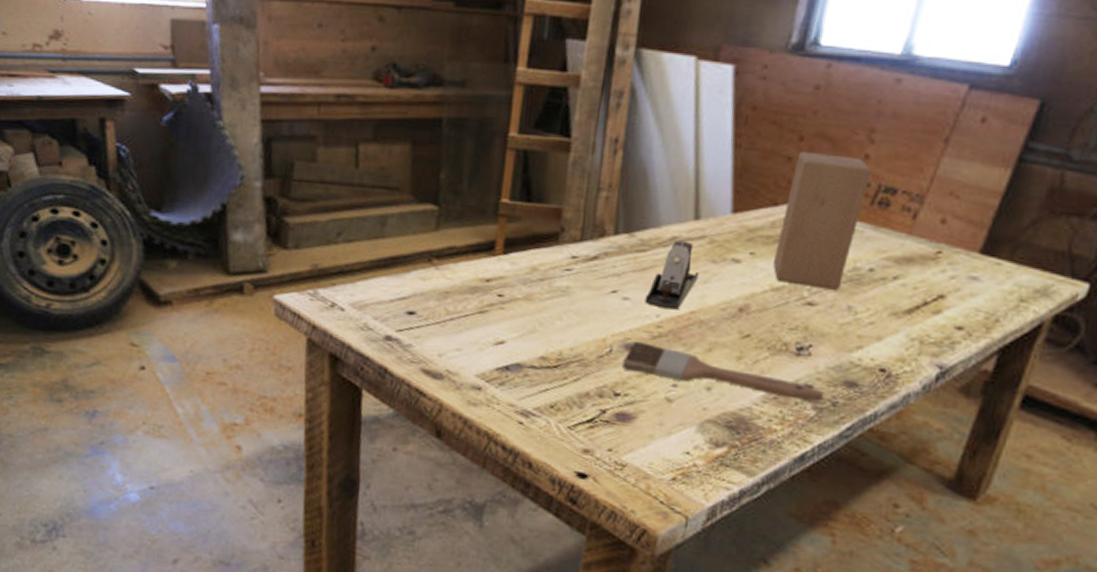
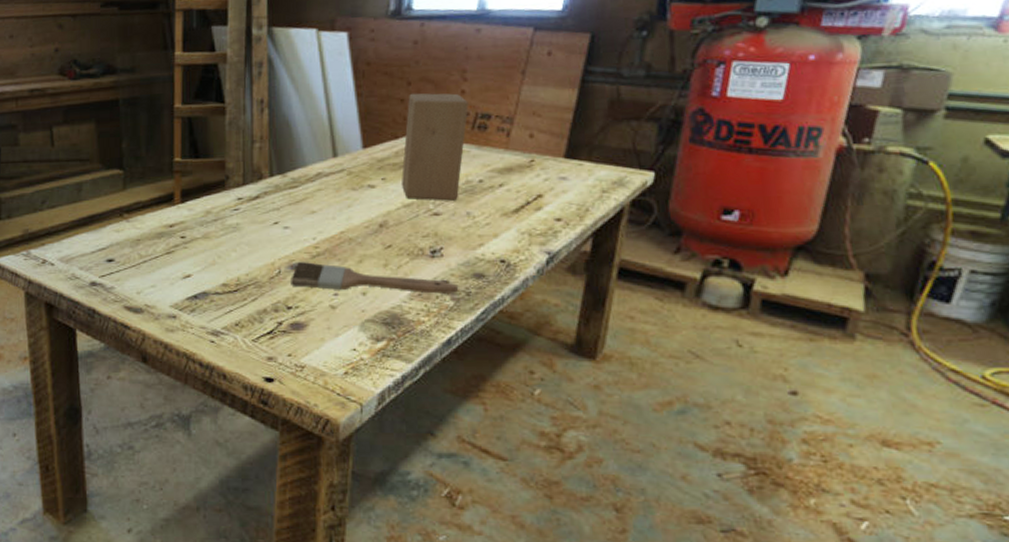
hand plane: present [644,240,700,310] -> none [302,175,344,232]

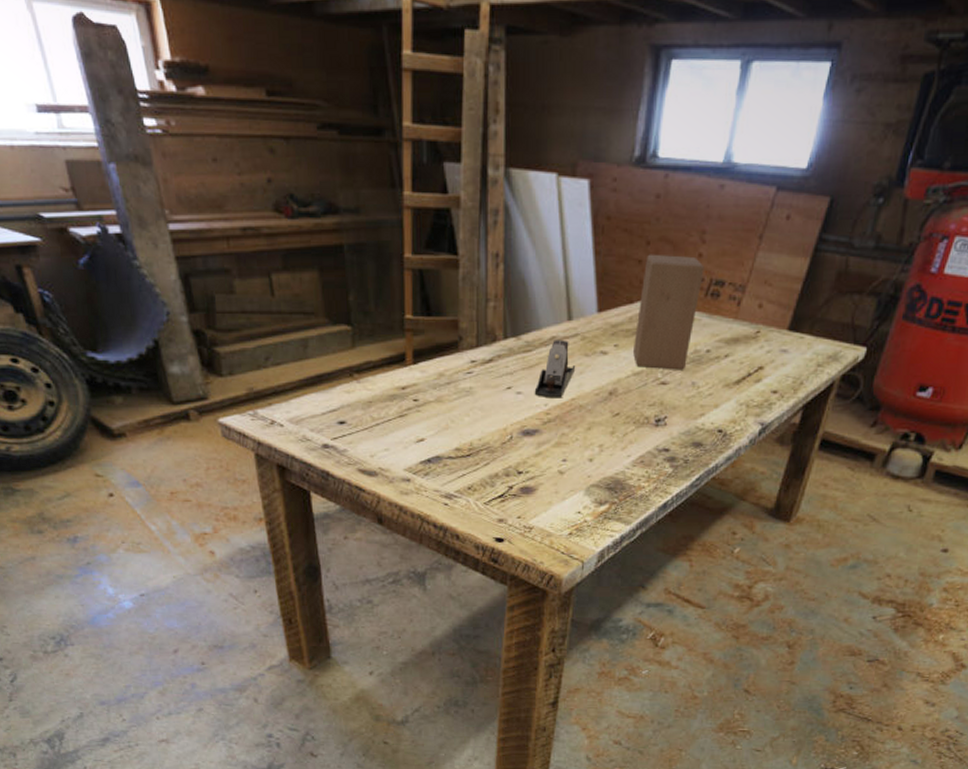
paint brush: present [291,262,459,294] -> none [522,428,678,461]
hand plane: none [302,175,344,232] -> present [534,340,576,399]

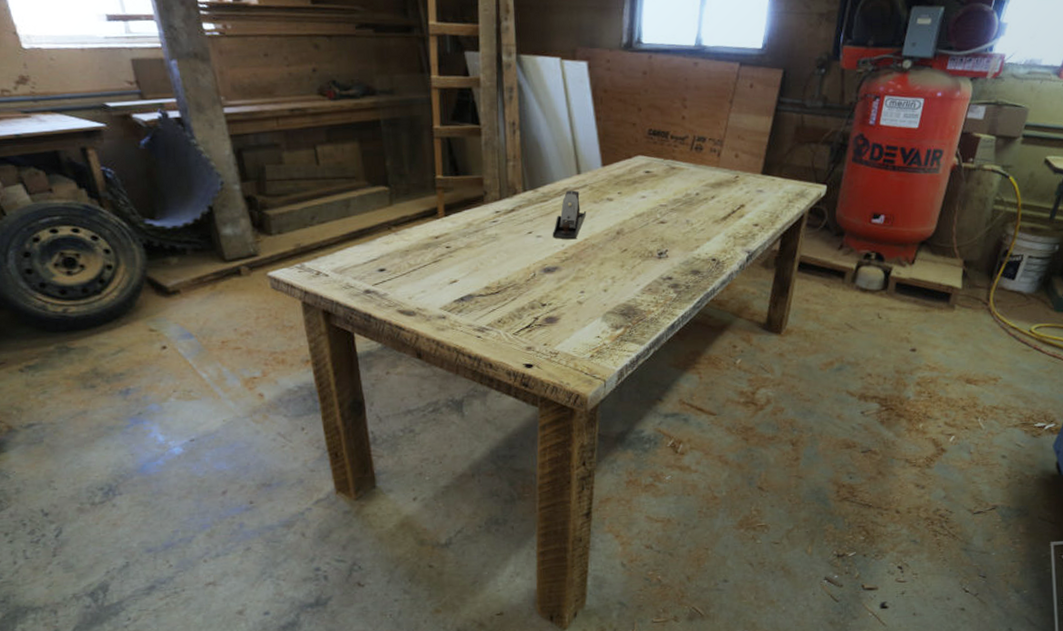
wooden block: present [632,254,704,370] -> none [634,118,688,211]

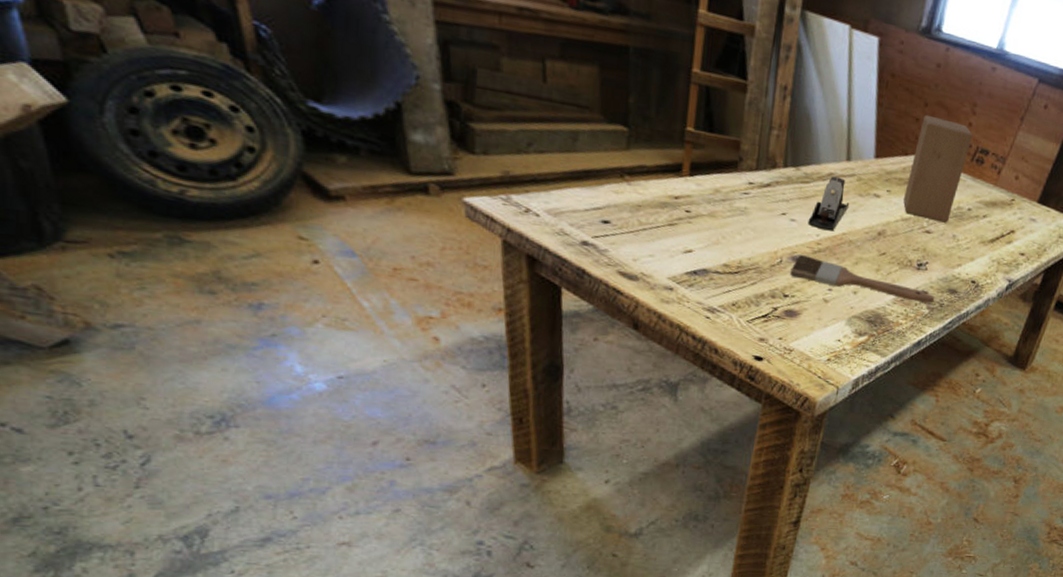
paint brush: none [544,265,680,289] -> present [790,255,935,303]
wooden block: none [634,118,688,211] -> present [903,114,973,223]

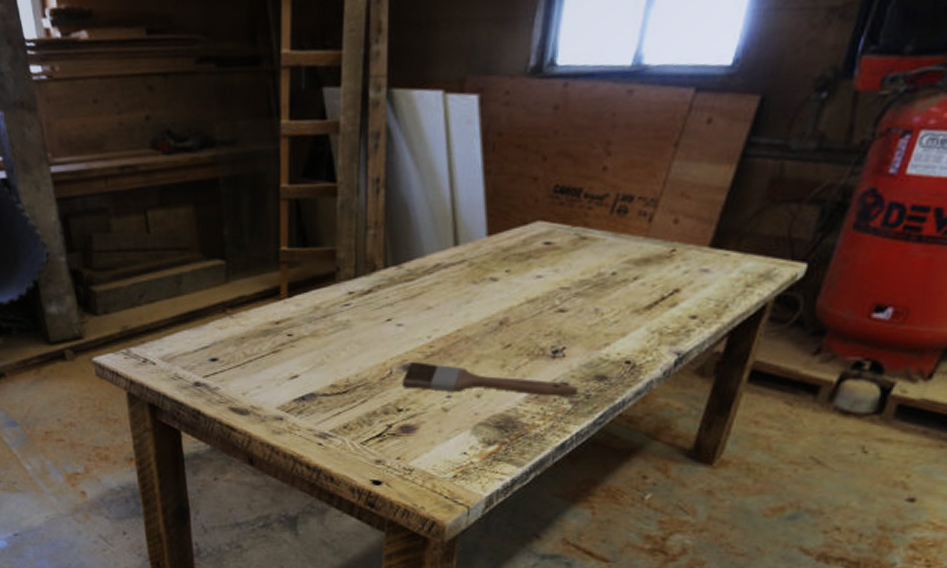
hand plane: present [807,176,850,232] -> none [416,267,462,330]
wooden block: present [903,114,973,223] -> none [526,170,610,296]

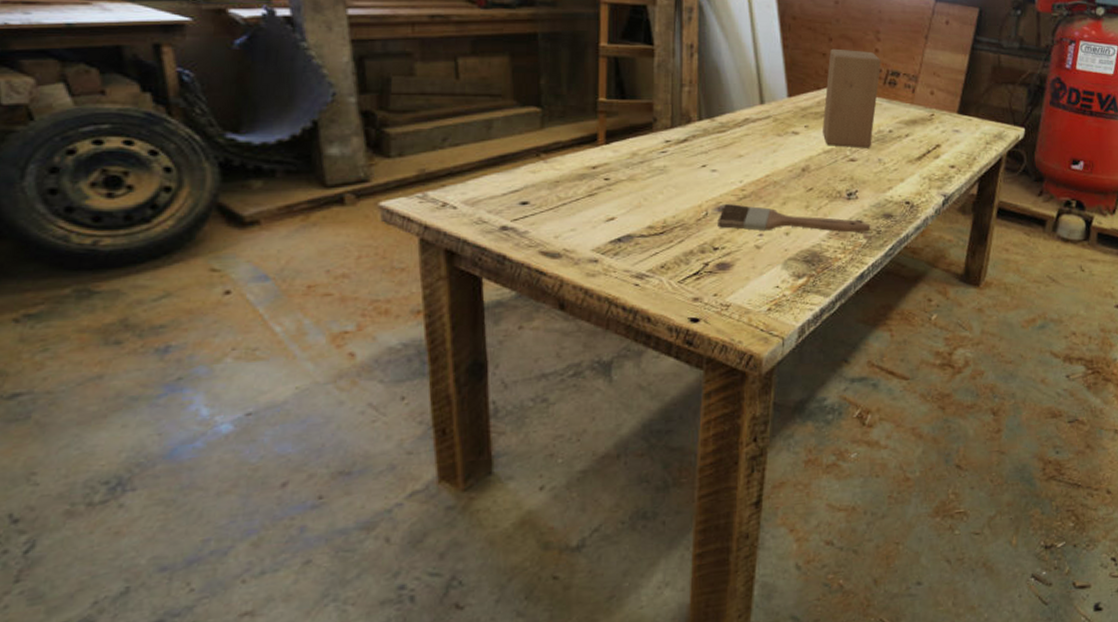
wooden block: none [526,170,610,296] -> present [822,48,881,148]

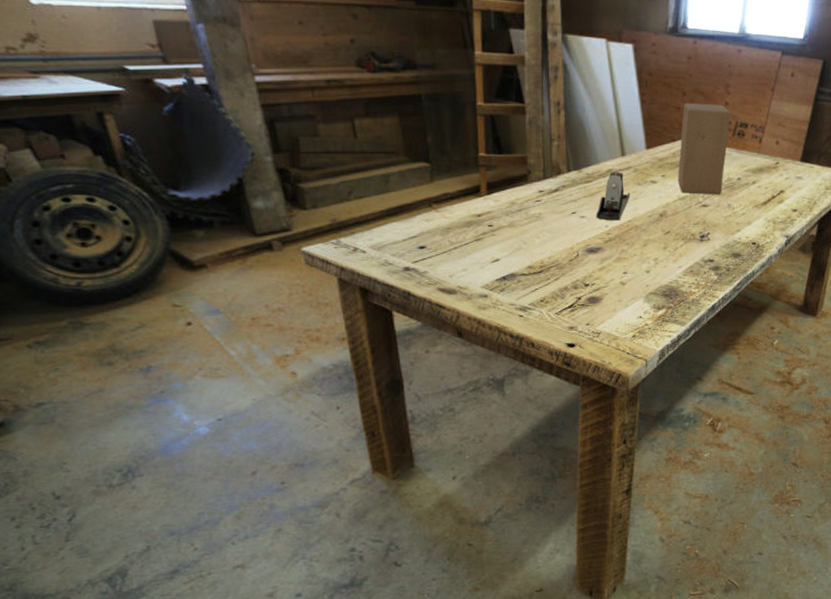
paint brush: present [717,204,871,233] -> none [587,246,721,270]
hand plane: none [729,121,769,176] -> present [596,172,631,221]

